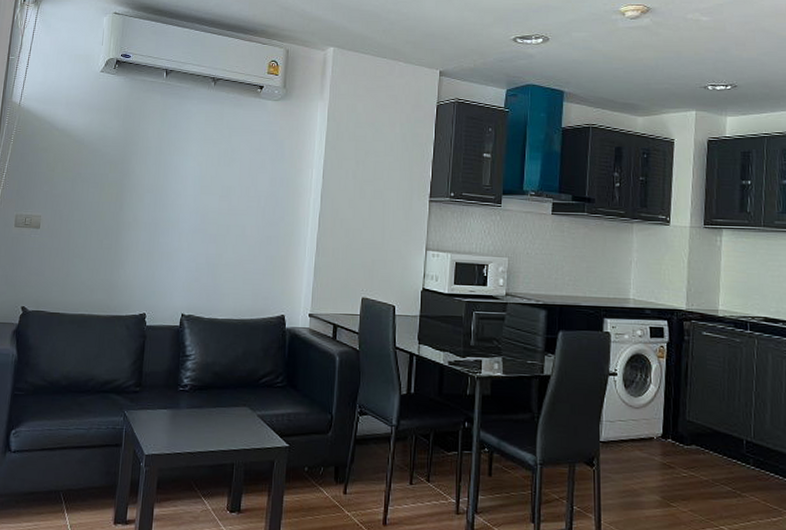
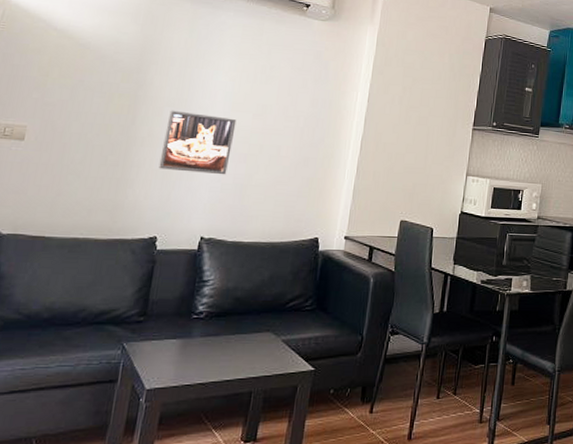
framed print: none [143,196,206,255] -> present [158,110,237,175]

